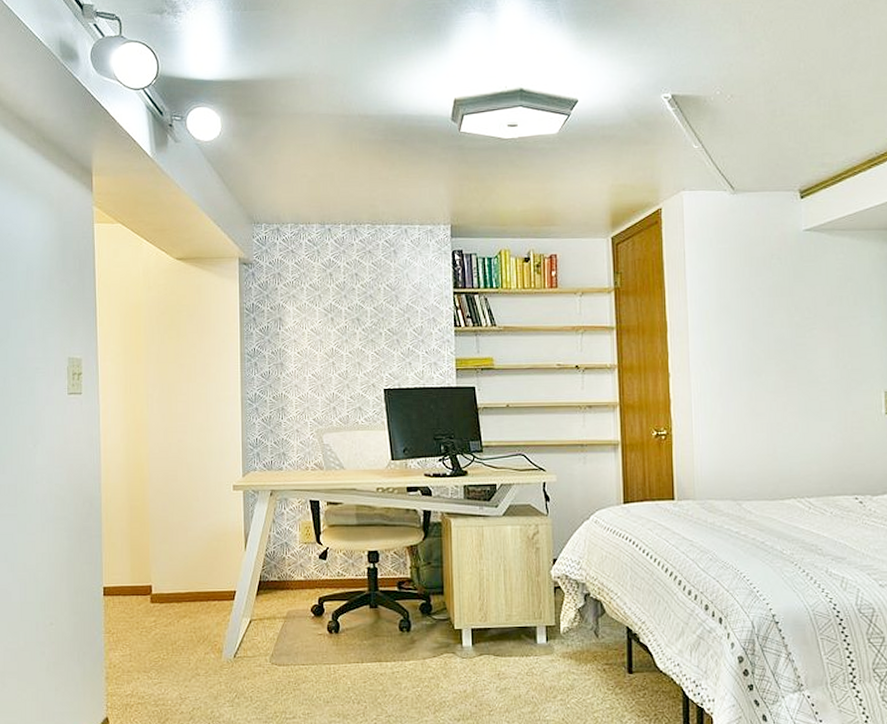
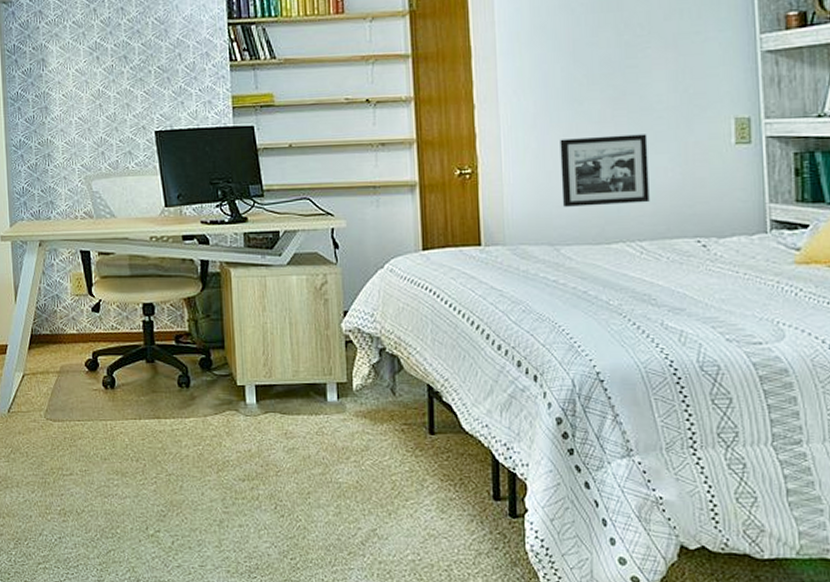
picture frame: none [741,403,816,466] -> present [560,134,650,207]

